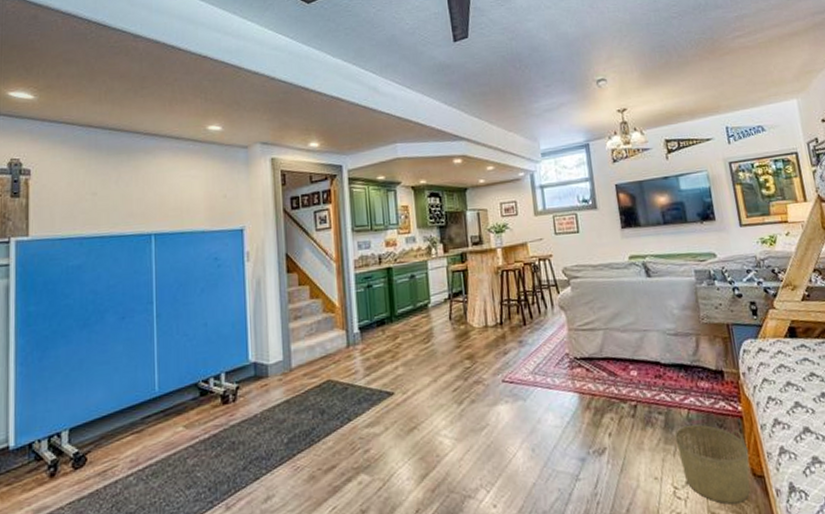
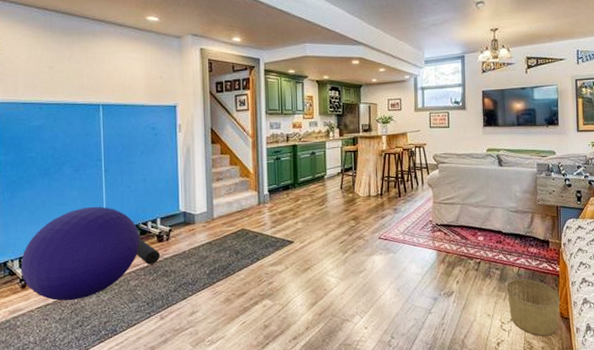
exercise ball: none [49,362,199,492] -> present [20,206,140,301]
foam roller: none [195,401,225,435] -> present [136,238,160,264]

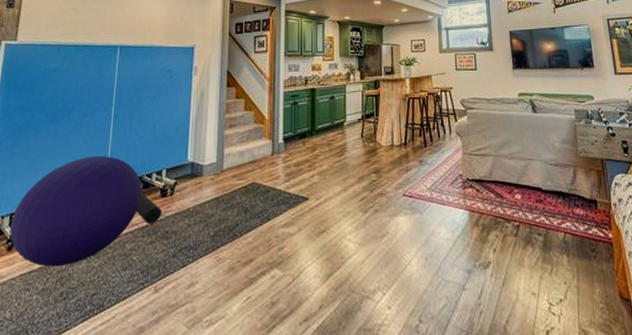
basket: present [506,279,560,337] -> none [552,247,618,324]

